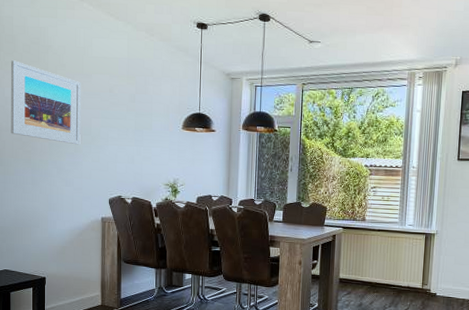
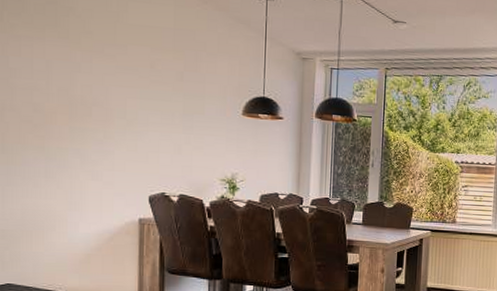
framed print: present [10,60,81,145] -> none [17,22,113,130]

